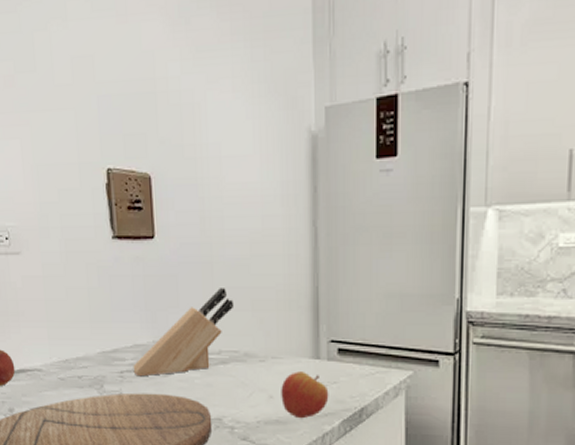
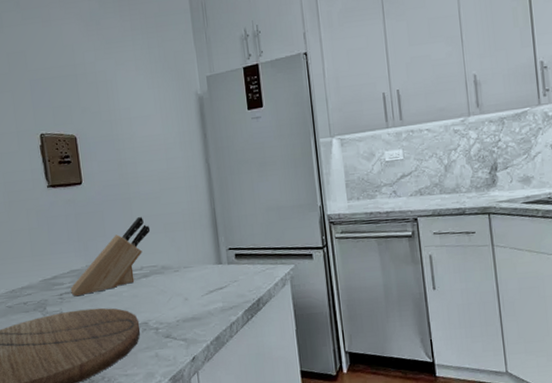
apple: present [281,371,329,419] -> none [193,275,232,314]

